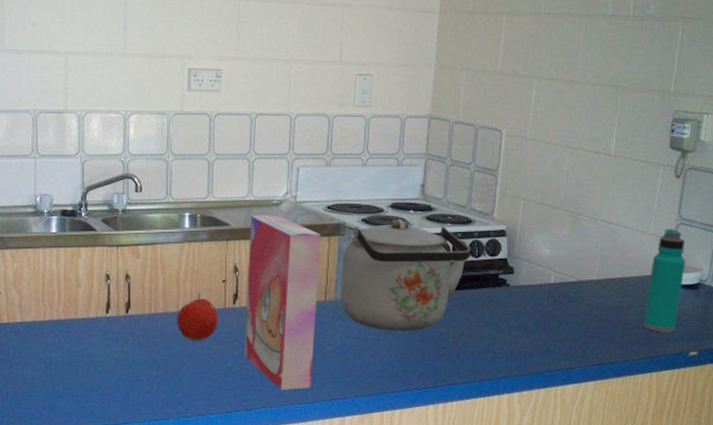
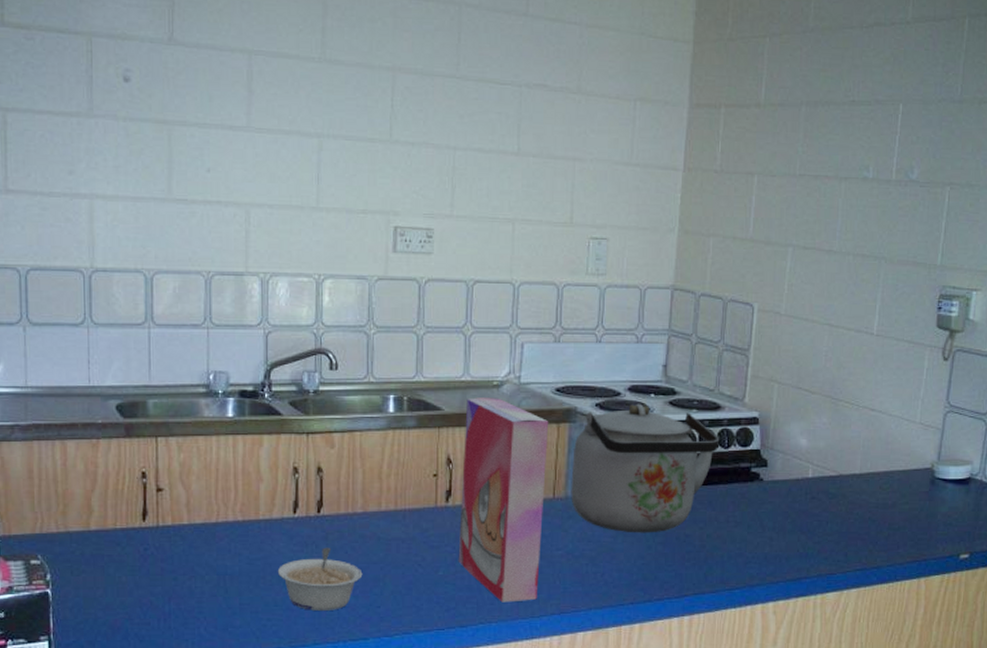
legume: none [93,342,164,395] -> present [277,547,363,611]
fruit: present [177,293,219,341] -> none [379,489,429,546]
water bottle: present [644,229,686,332] -> none [910,417,955,533]

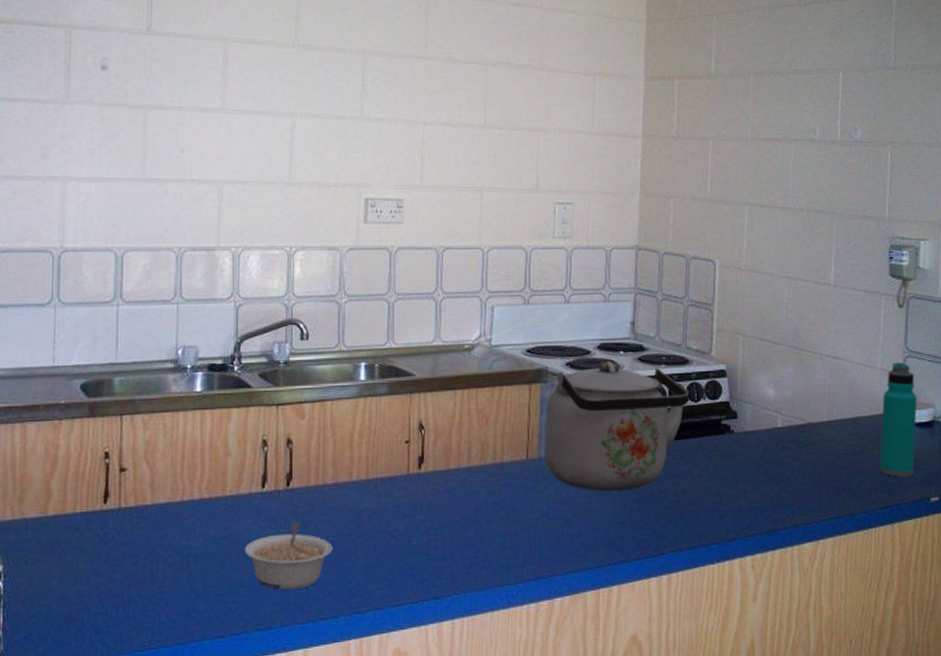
cereal box: present [458,397,549,603] -> none [431,361,521,571]
water bottle: none [910,417,955,533] -> present [880,362,918,477]

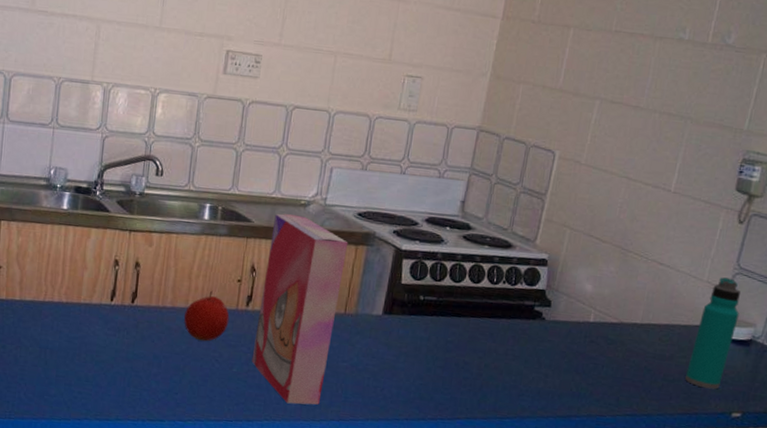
legume: present [244,522,333,590] -> none [91,334,166,392]
fruit: none [350,457,401,517] -> present [184,290,230,342]
cereal box: none [431,361,521,571] -> present [251,213,348,405]
kettle: present [544,362,689,492] -> none [360,234,508,357]

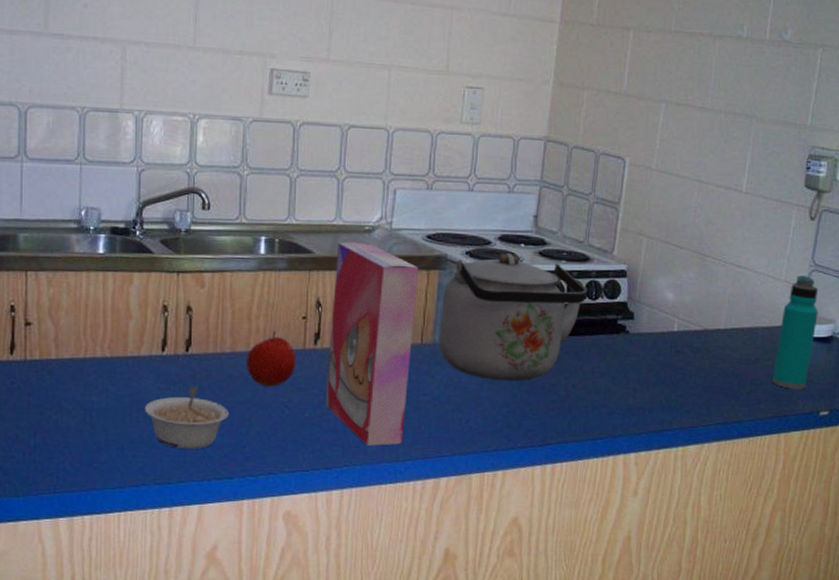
legume: none [91,334,166,392] -> present [144,386,229,449]
kettle: none [360,234,508,357] -> present [438,253,588,382]

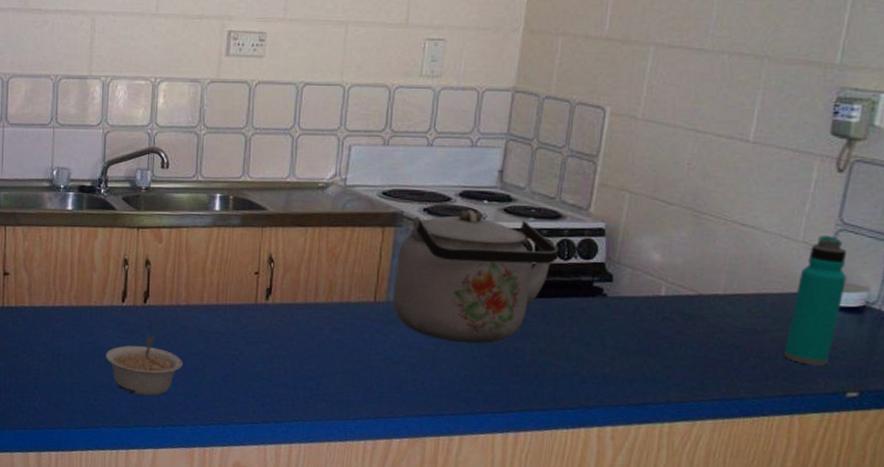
fruit: present [247,330,297,387] -> none [200,285,248,340]
cereal box: present [325,242,419,446] -> none [275,198,374,403]

